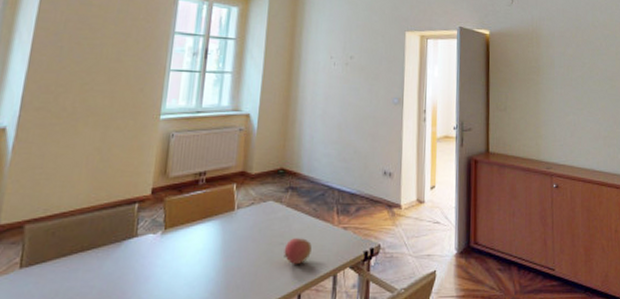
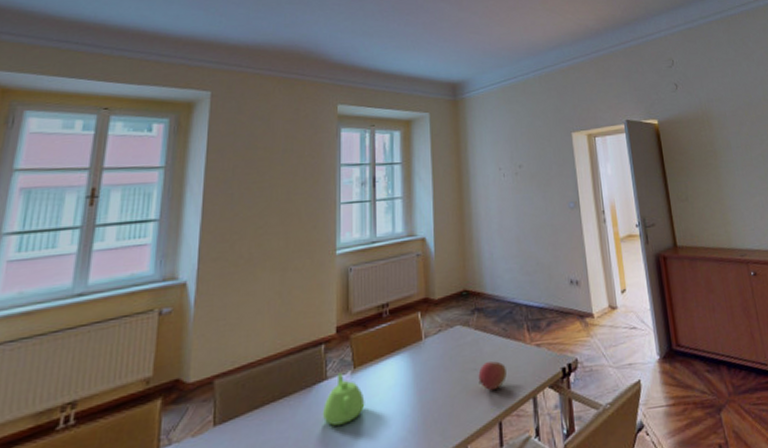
teapot: none [128,231,172,280] -> present [322,372,365,426]

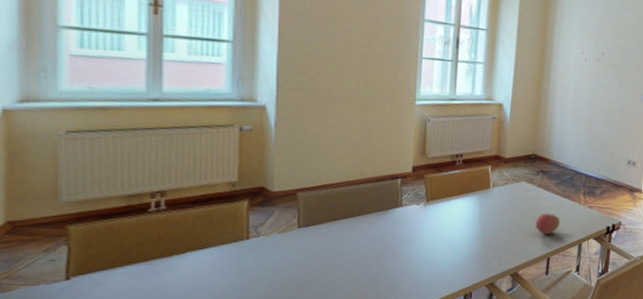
teapot: present [322,372,365,426] -> none [396,202,435,242]

